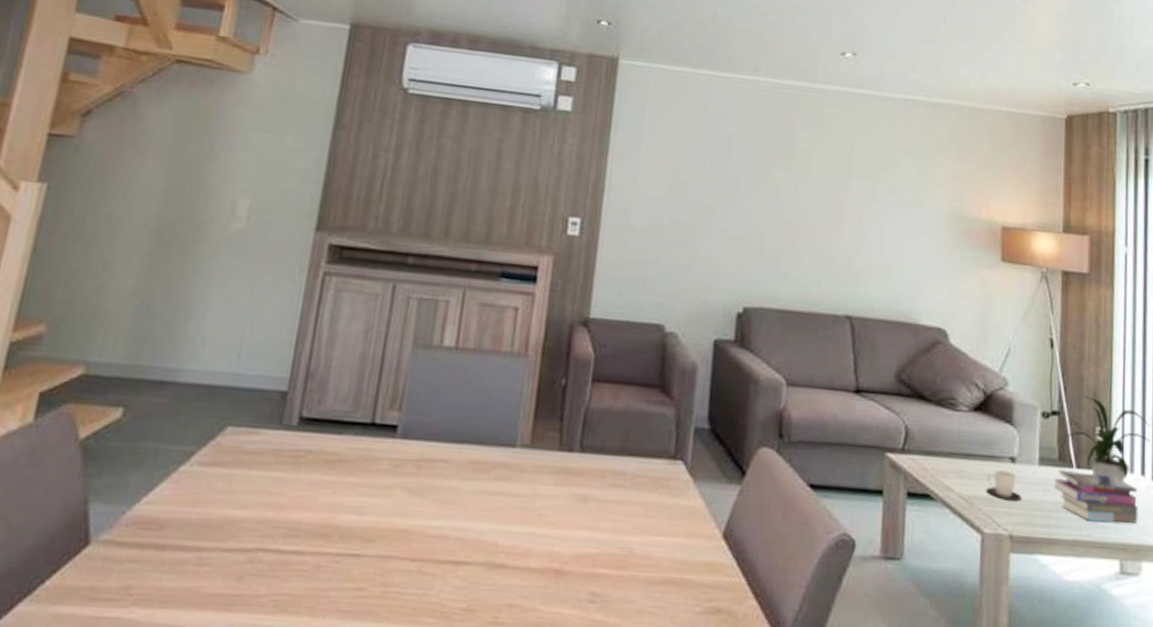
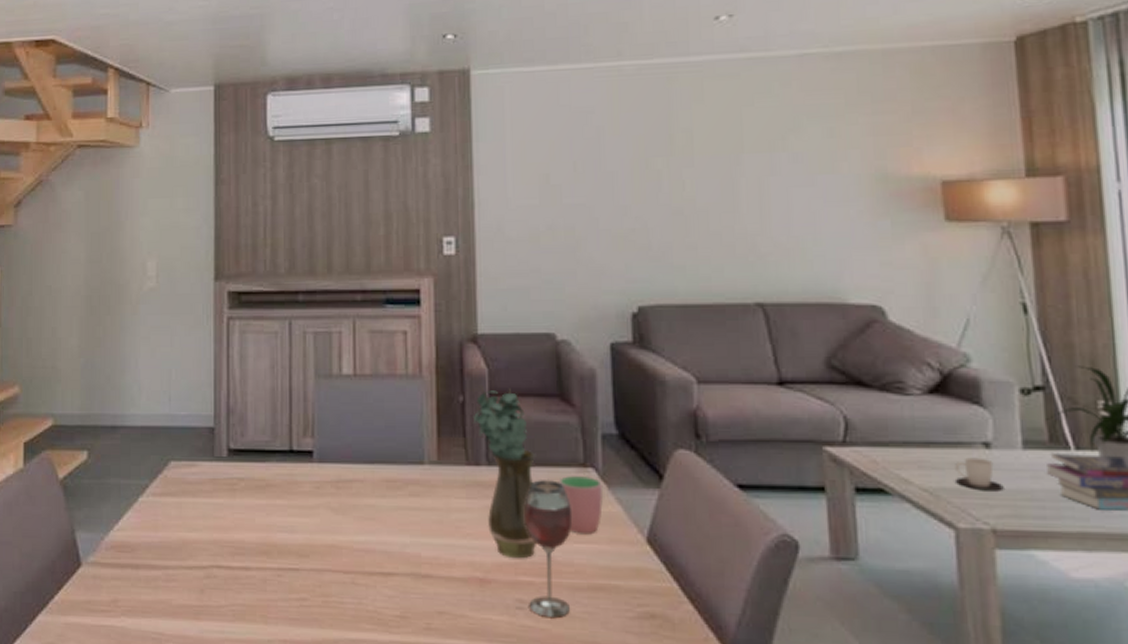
vase: none [571,369,630,550] -> present [472,385,538,559]
wineglass: none [601,469,658,612] -> present [523,479,573,617]
cup: none [647,467,689,526] -> present [558,475,603,533]

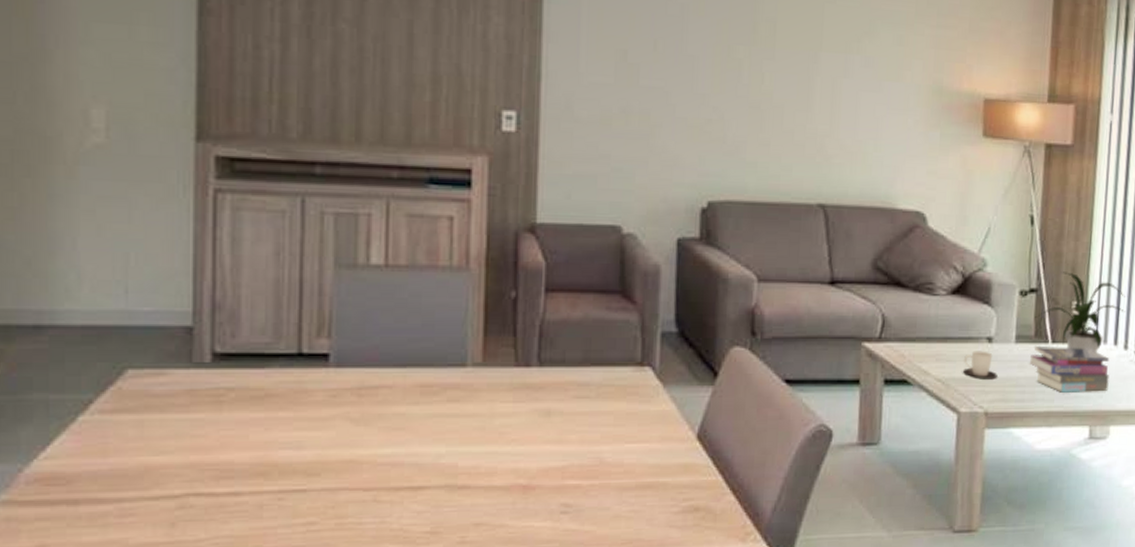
vase: present [472,385,538,559] -> none [525,279,592,463]
wineglass: present [523,479,573,617] -> none [574,379,626,519]
cup: present [558,475,603,533] -> none [613,374,658,433]

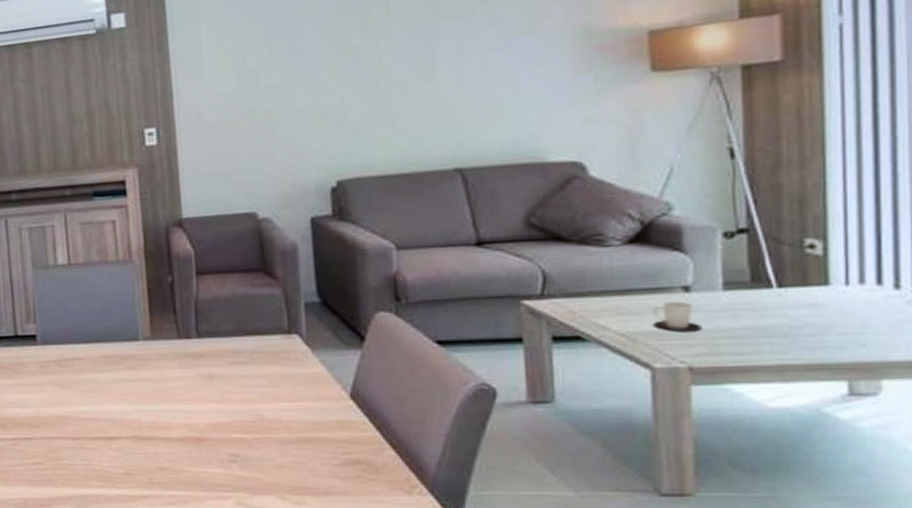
books: present [1030,345,1110,394] -> none [747,290,874,344]
house plant: present [1035,272,1125,352] -> none [748,205,891,295]

